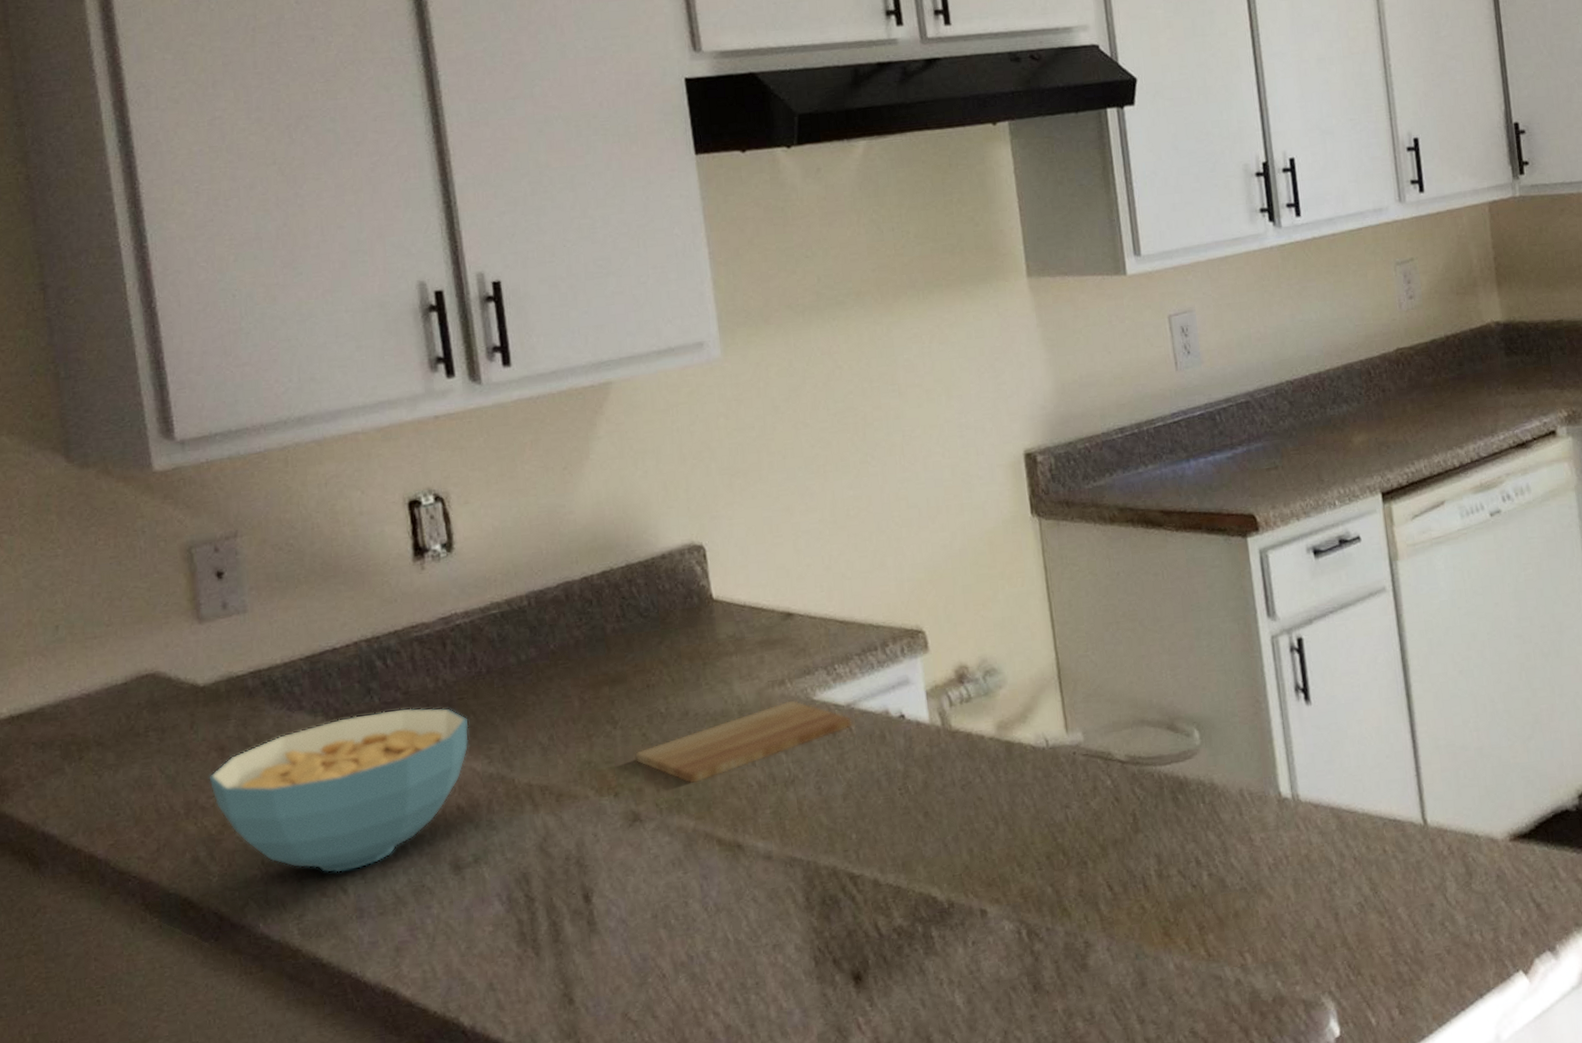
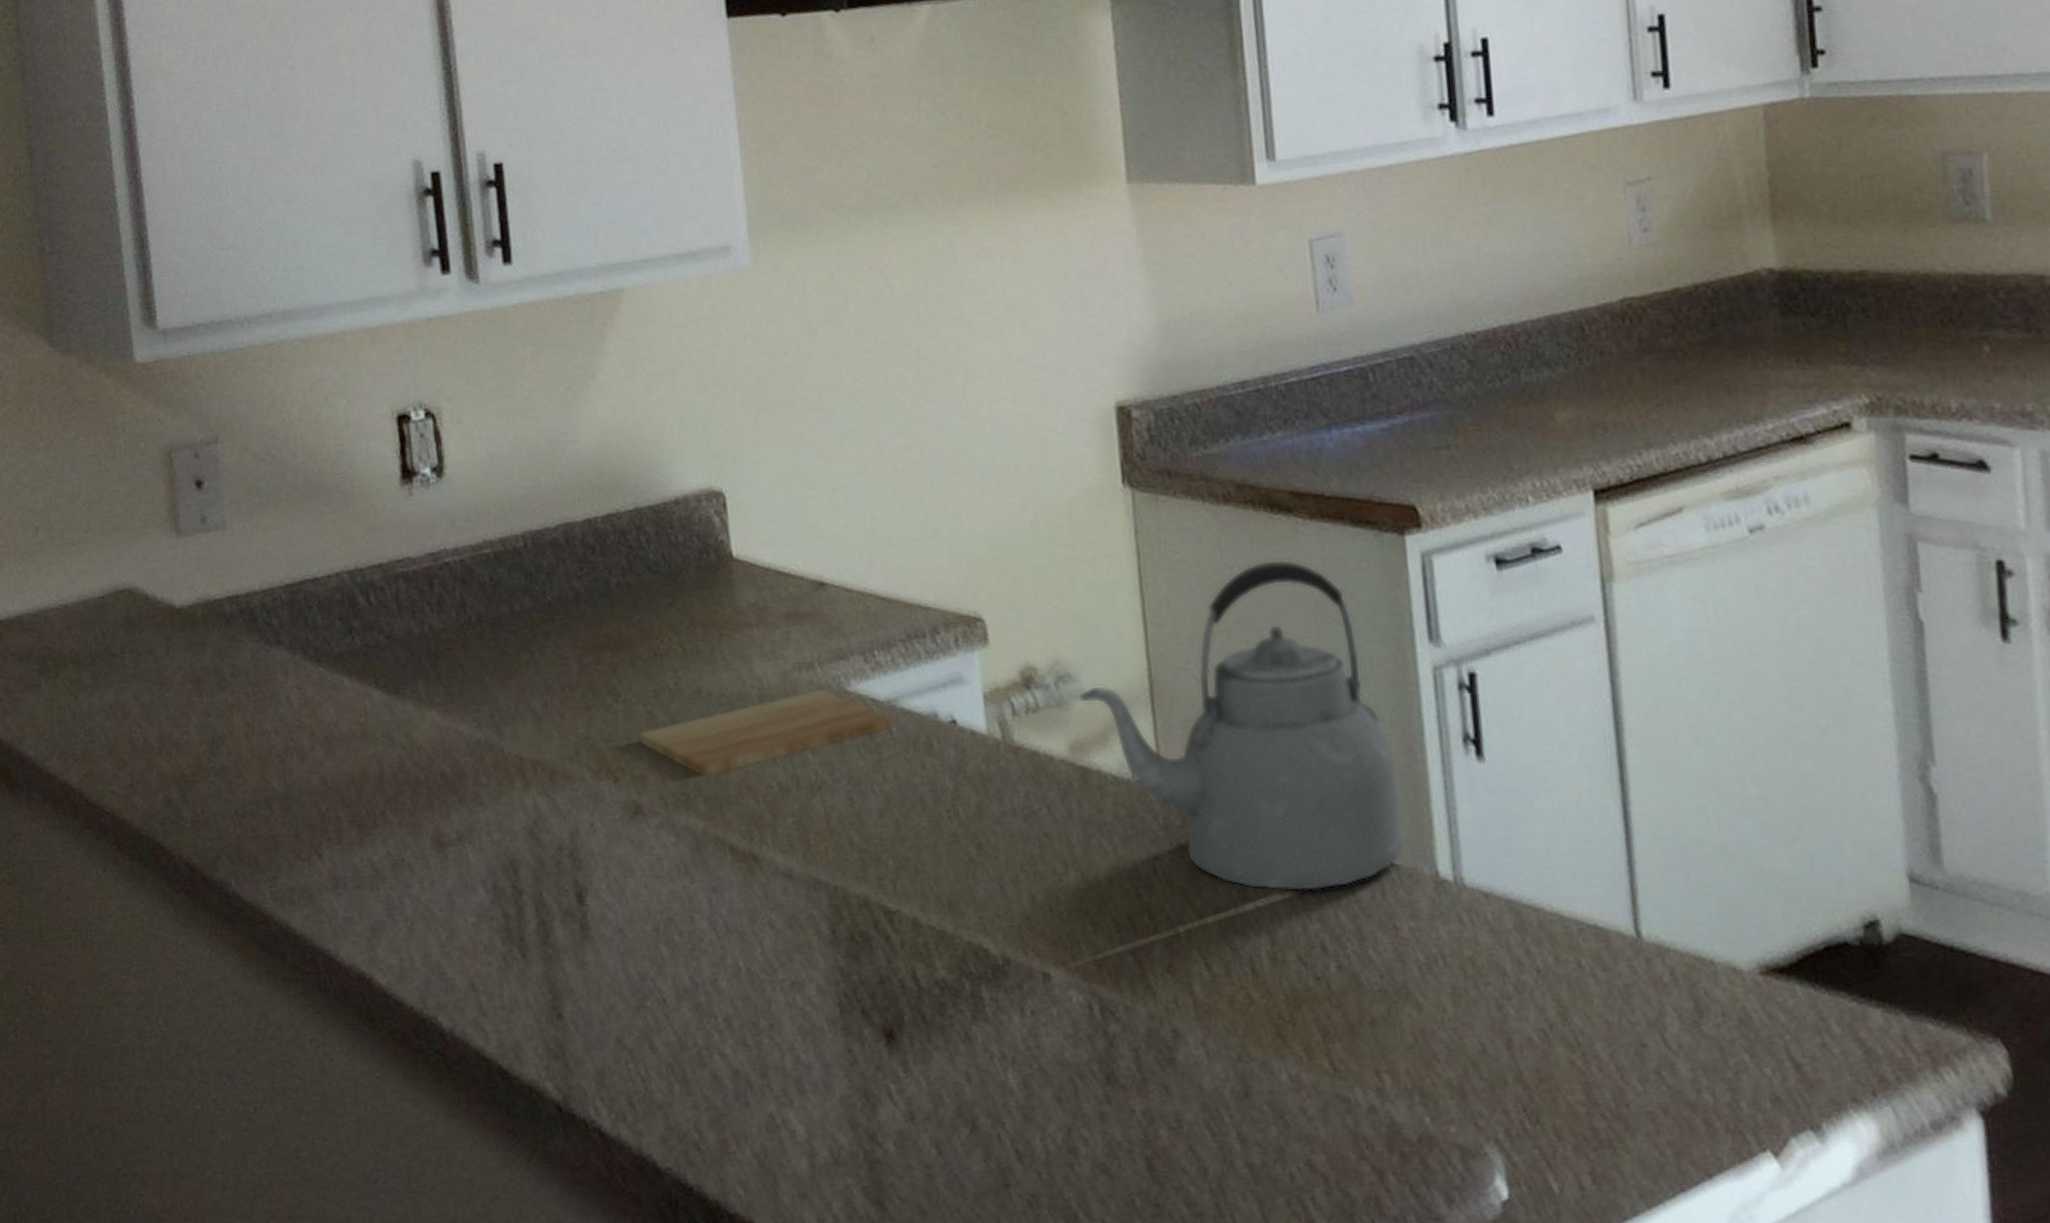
cereal bowl: present [209,707,469,873] -> none [183,654,456,834]
kettle: none [1002,563,1256,823] -> present [1078,559,1405,891]

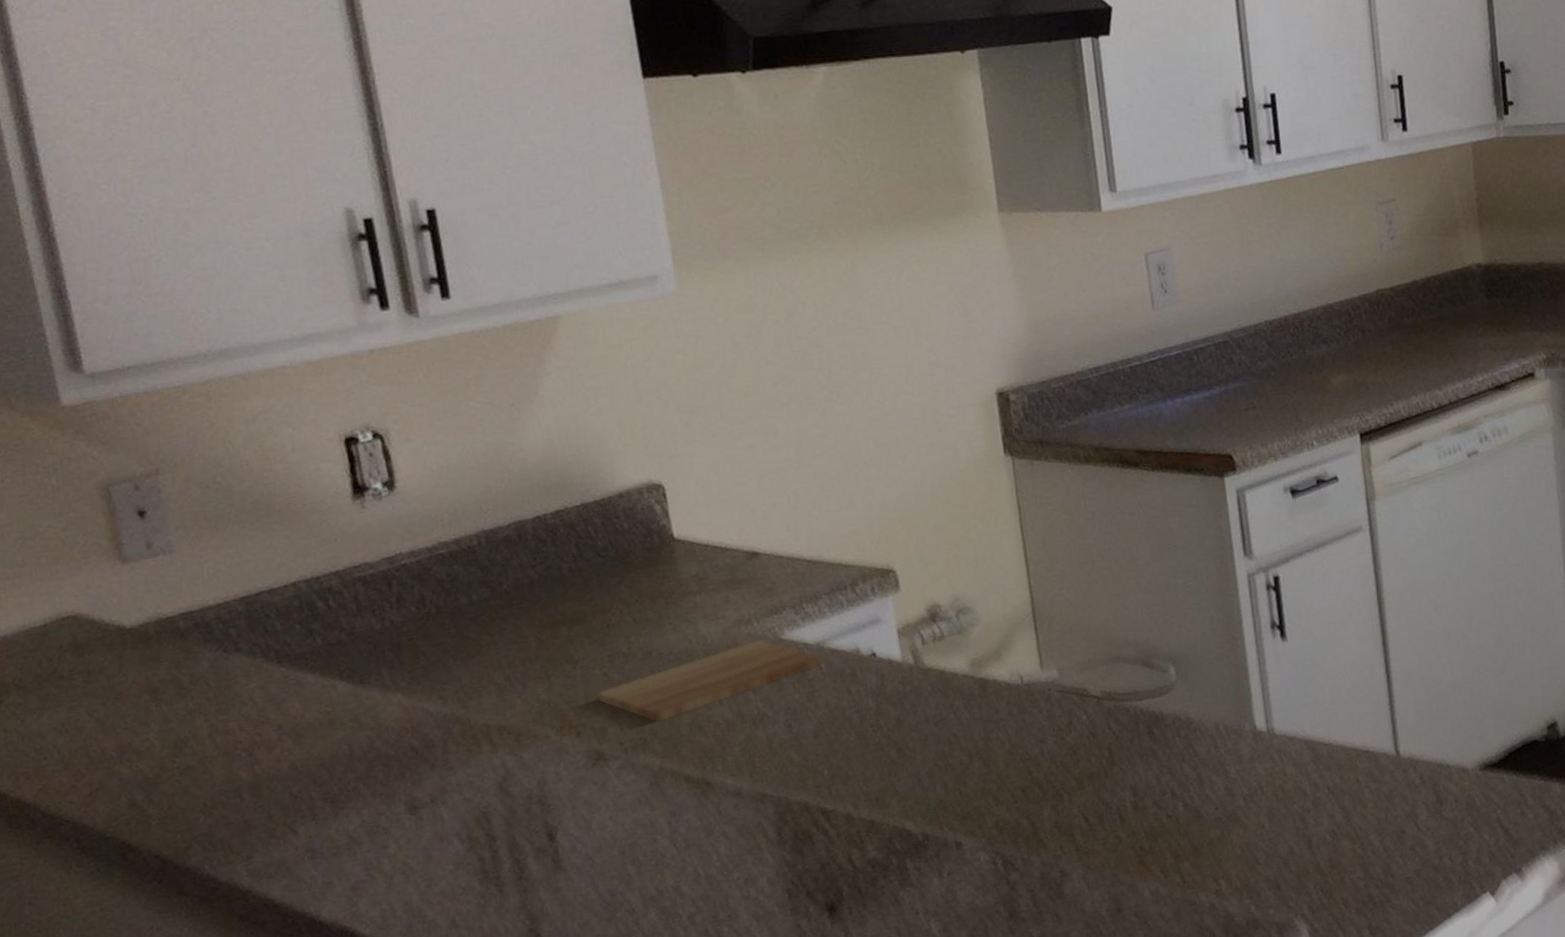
kettle: present [1078,559,1405,891] -> none [975,503,1231,757]

